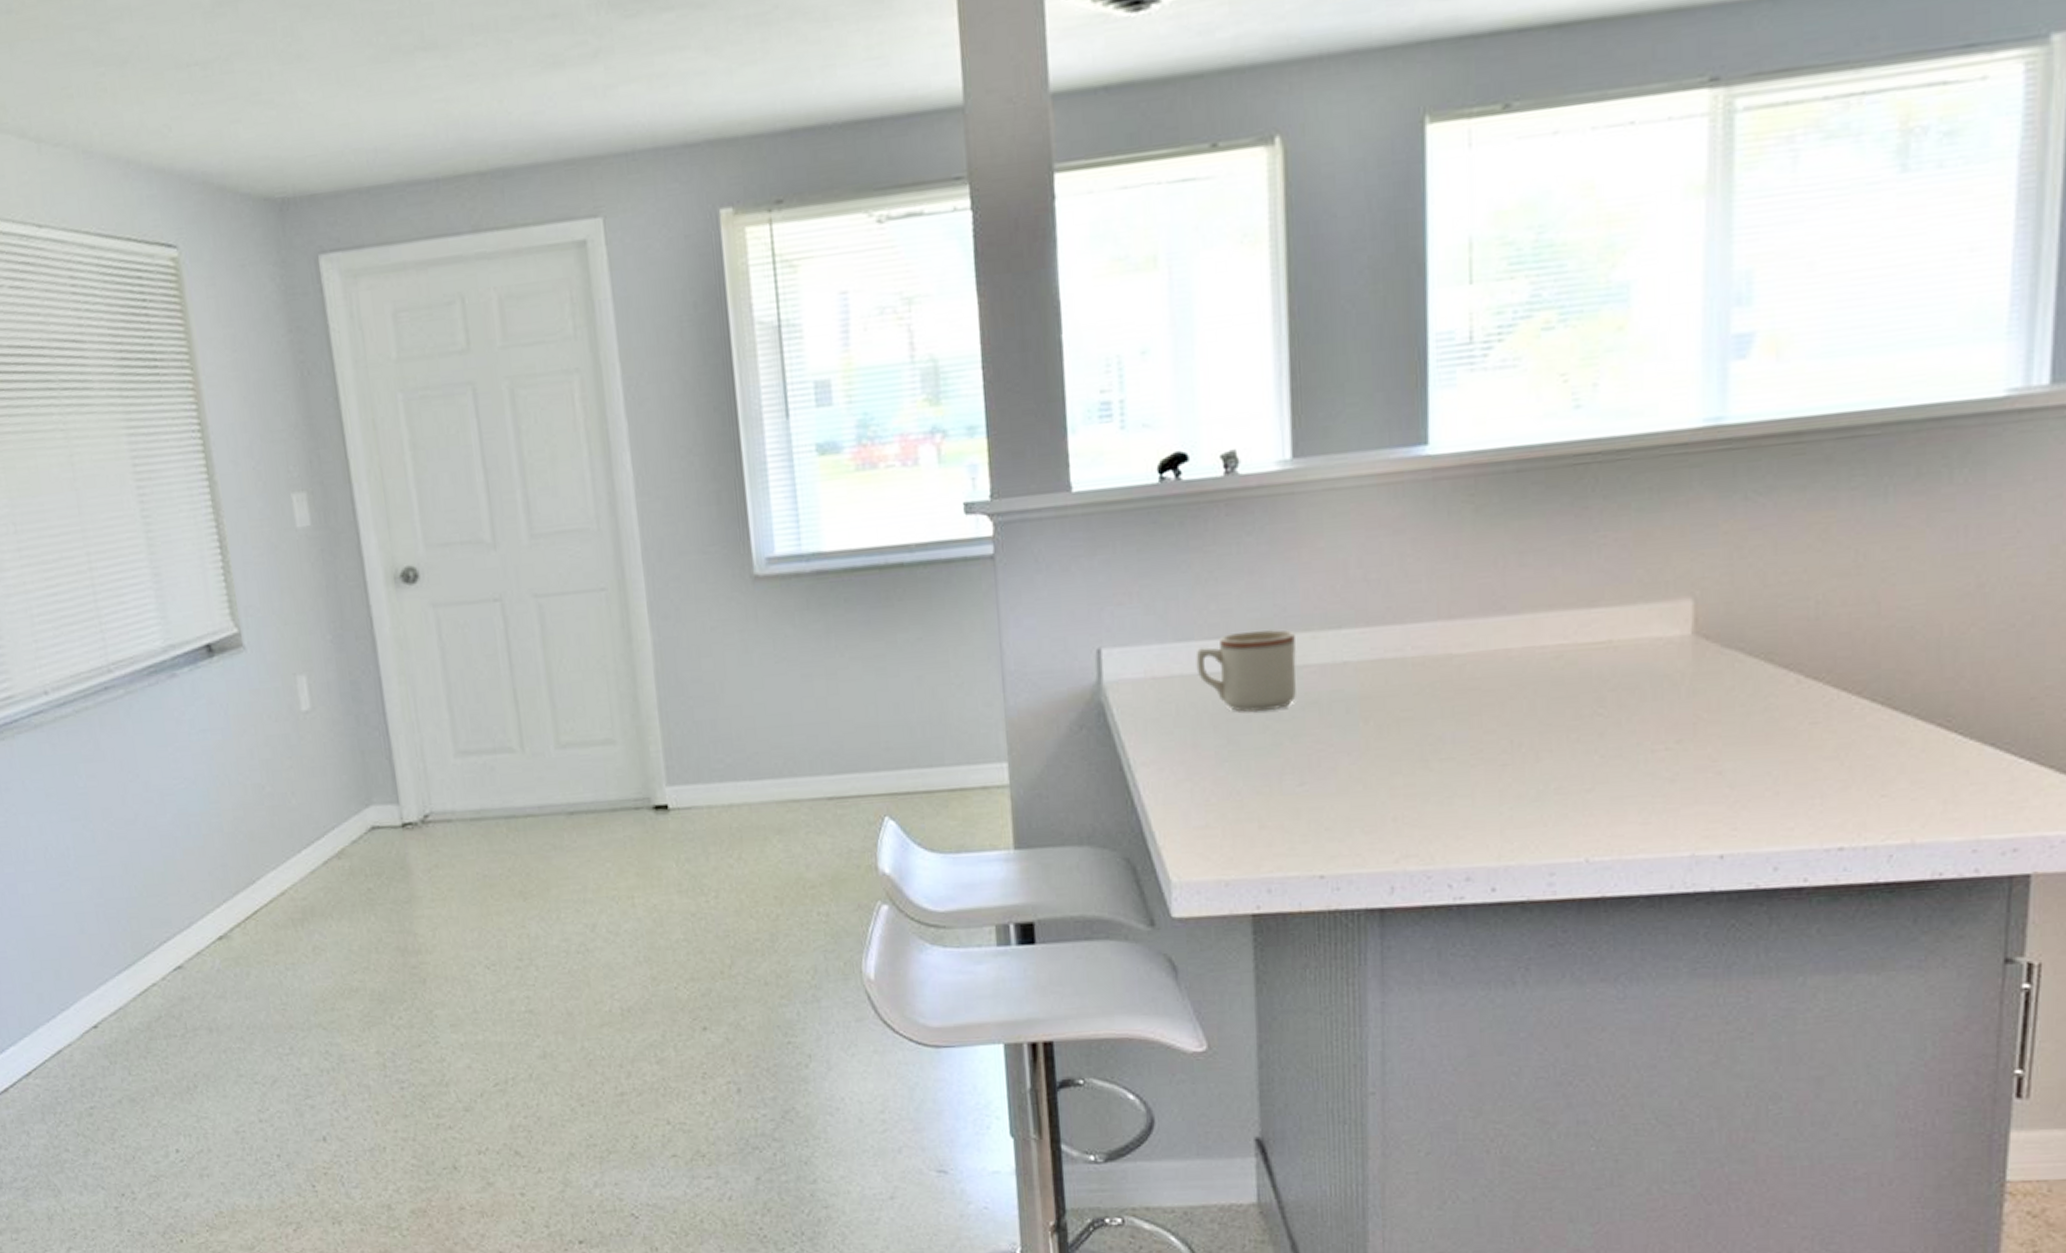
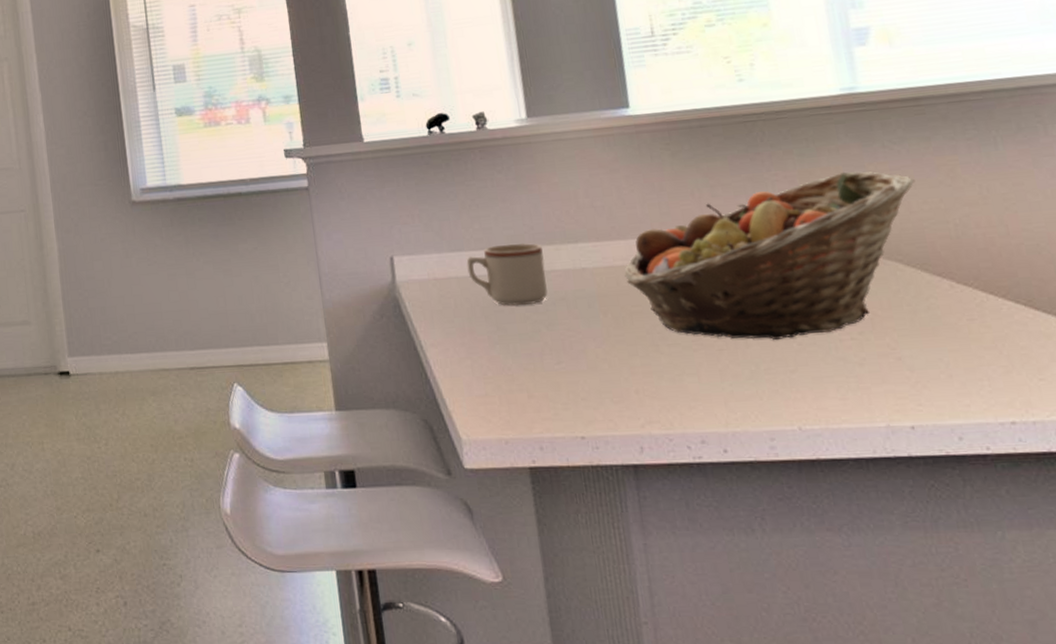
fruit basket: none [1396,531,1777,751] -> present [624,171,915,340]

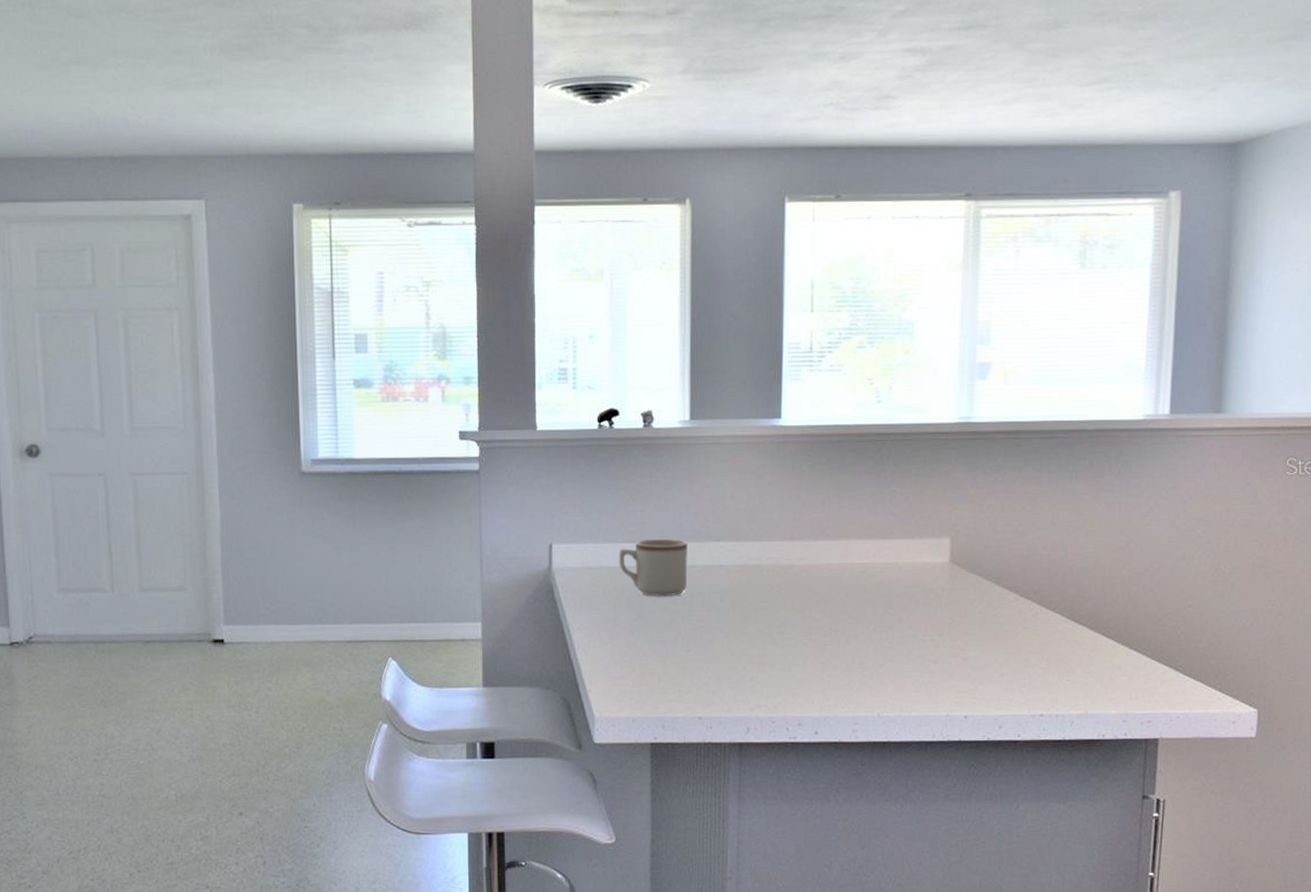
fruit basket: present [624,171,915,340] -> none [755,492,1004,638]

